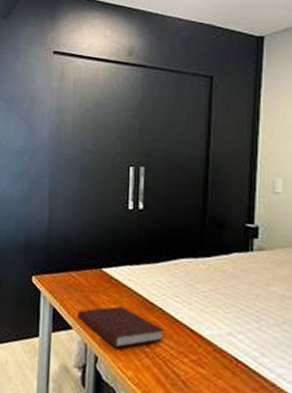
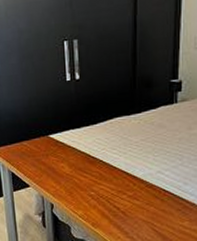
notebook: present [78,305,165,348] -> none [33,163,106,196]

